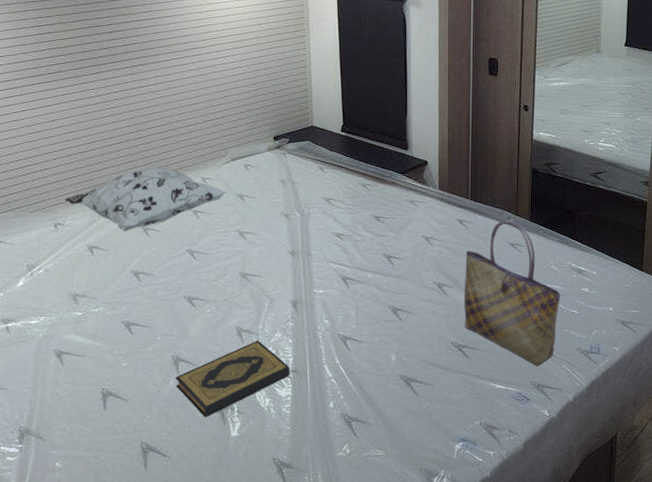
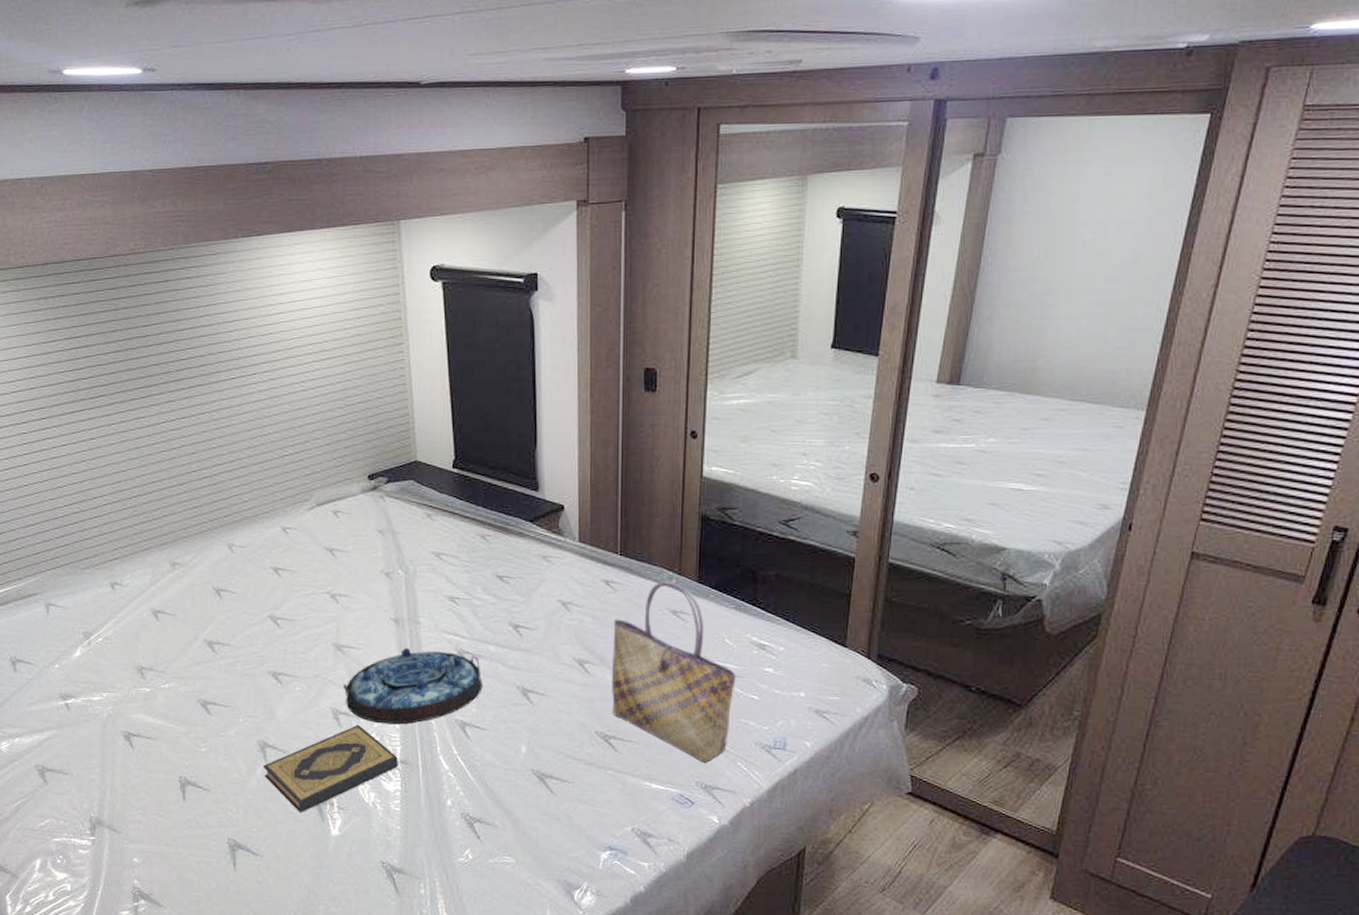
decorative pillow: present [64,167,227,232] -> none [120,514,314,594]
serving tray: none [246,275,361,340] -> present [343,647,483,725]

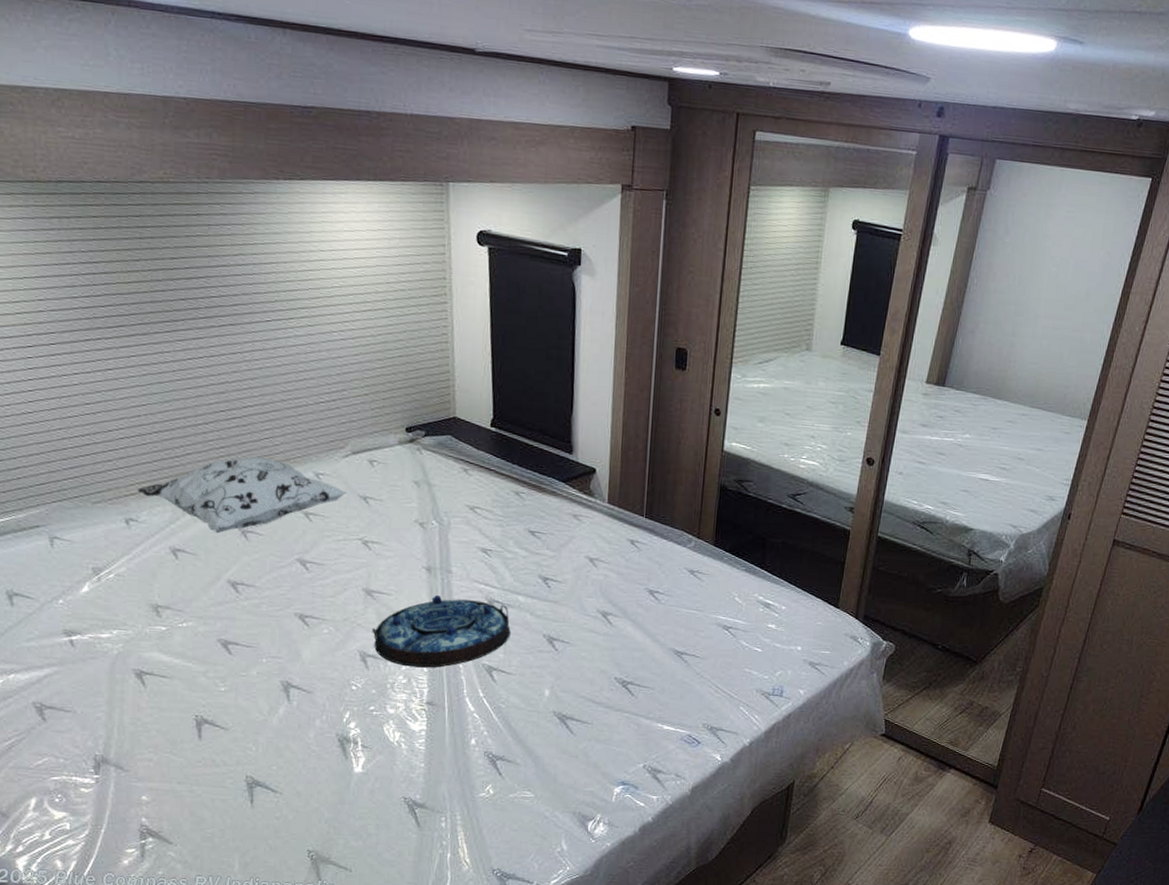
decorative pillow: none [120,514,314,594] -> present [137,456,347,534]
hardback book: present [262,724,398,813] -> none [285,667,425,752]
tote bag: present [611,581,736,763] -> none [631,543,743,707]

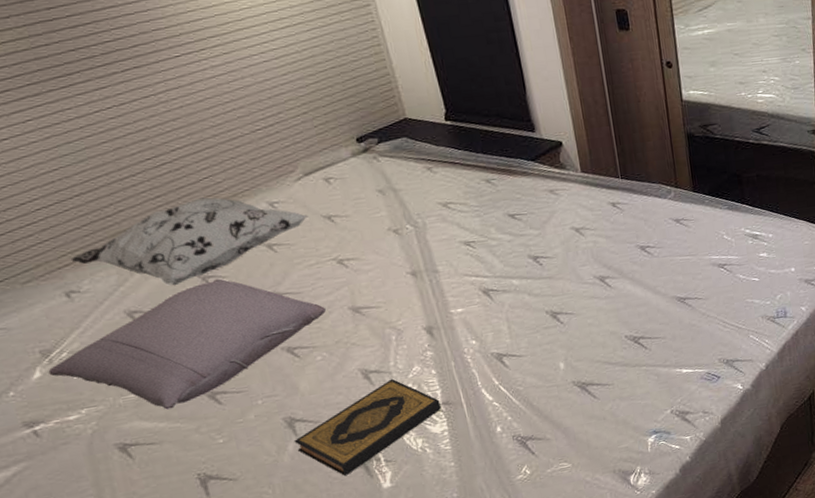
pillow: none [95,535,343,648] -> present [48,278,327,410]
hardback book: none [285,667,425,752] -> present [294,379,441,477]
serving tray: present [372,594,511,668] -> none [368,291,513,374]

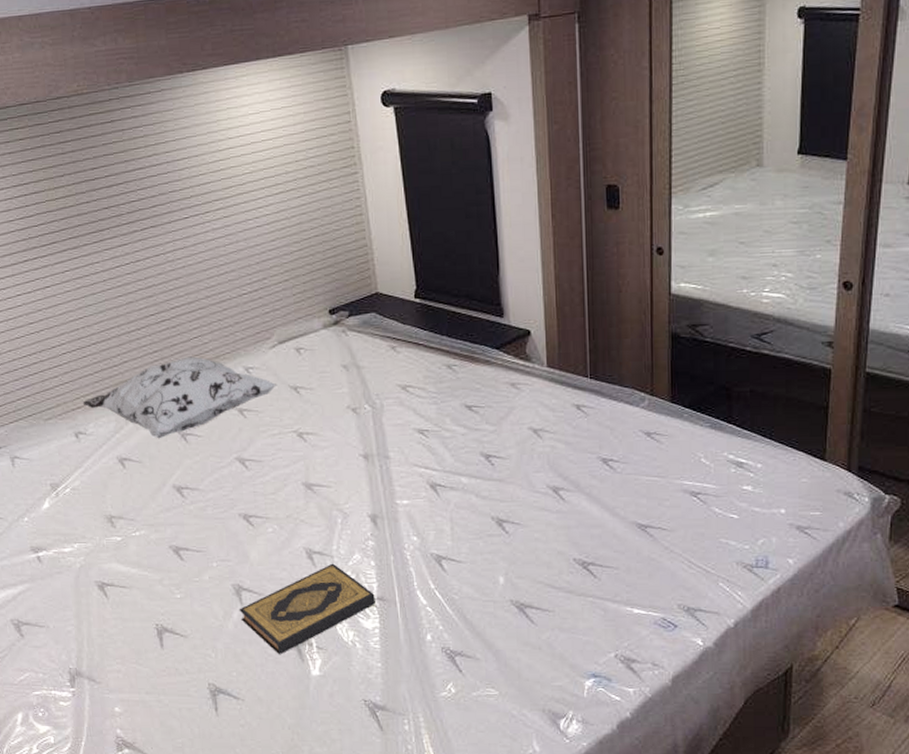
pillow: present [48,278,327,410] -> none [54,437,283,557]

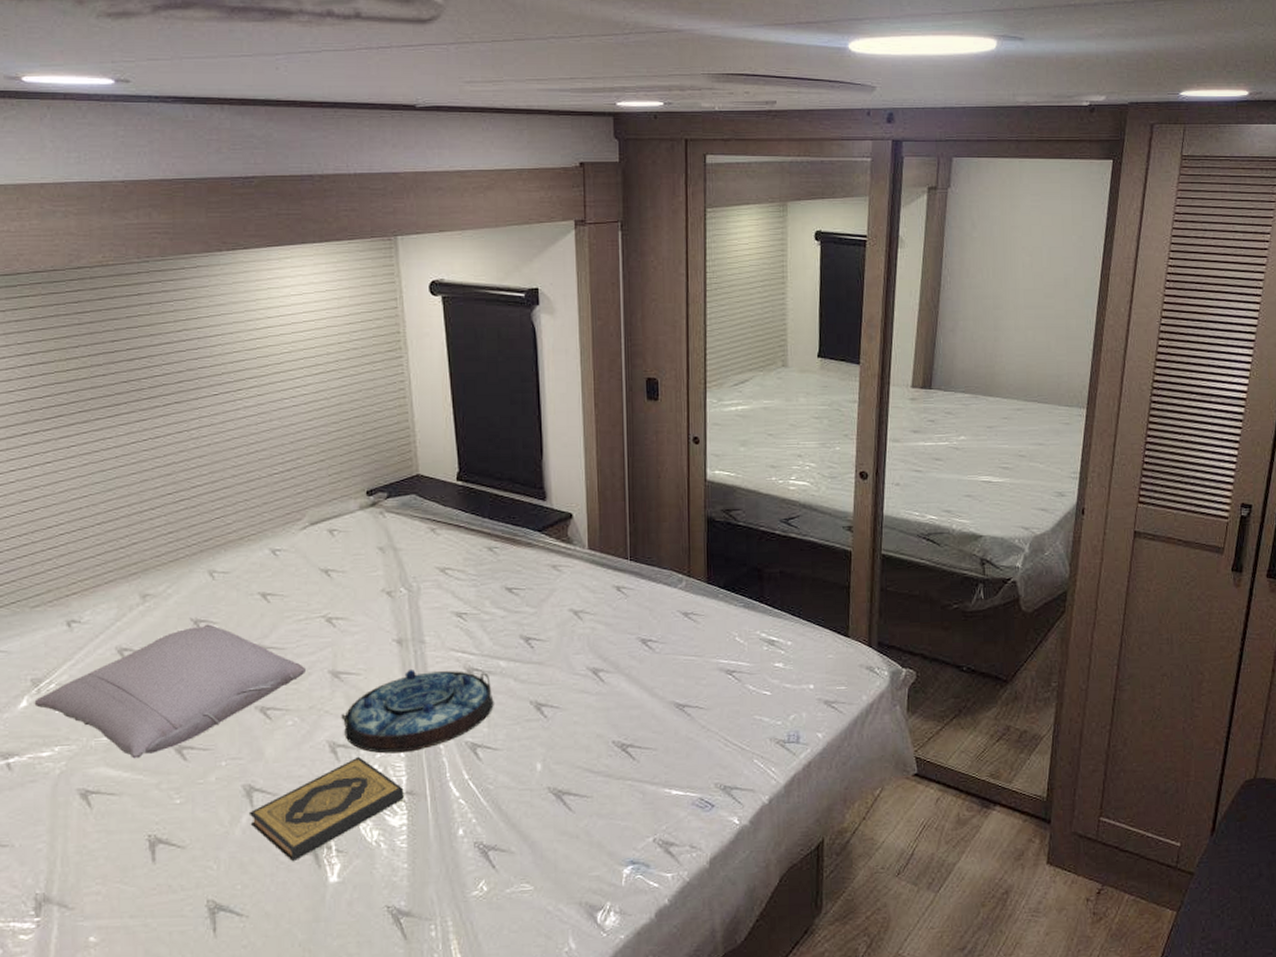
pillow: none [54,437,283,557] -> present [34,624,307,759]
decorative pillow: present [82,356,278,439] -> none [79,538,307,627]
serving tray: none [315,482,457,562] -> present [341,668,494,754]

